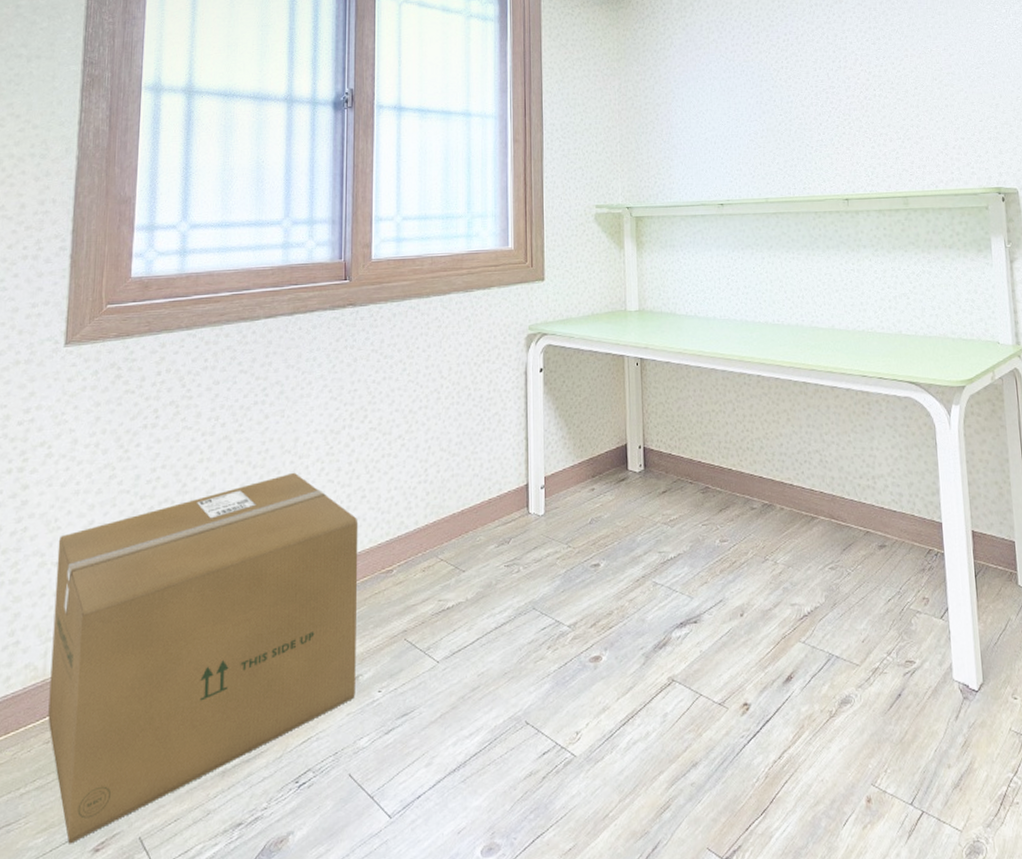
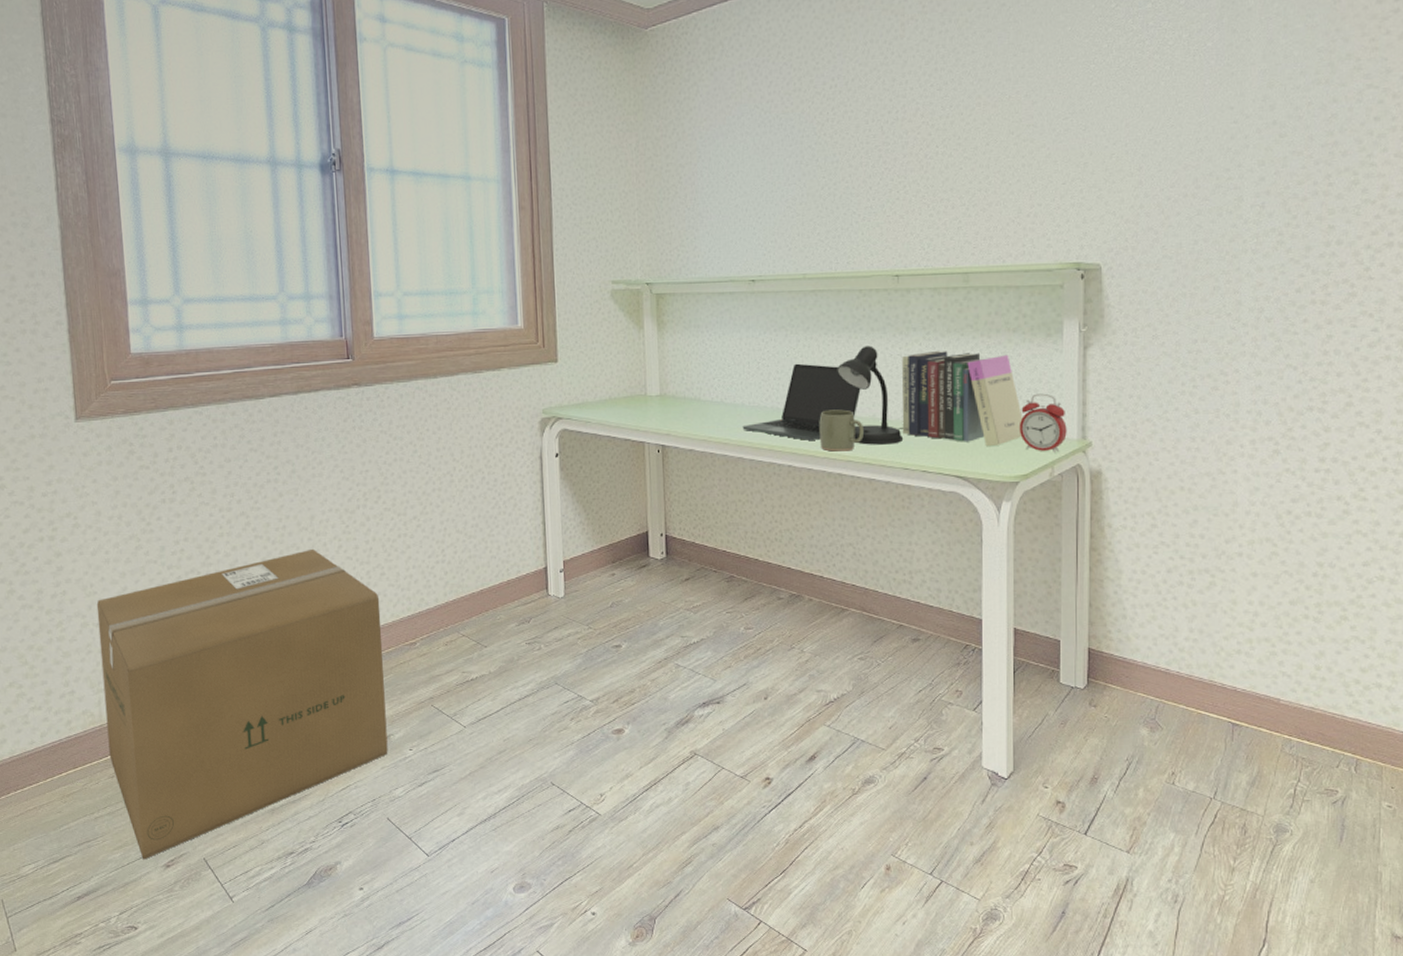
laptop: none [714,279,820,351] -> present [742,363,861,440]
mug: none [784,321,825,361] -> present [819,409,865,452]
desk lamp: none [798,262,860,354] -> present [837,345,904,445]
books: none [855,265,964,354] -> present [901,350,1023,447]
alarm clock: none [960,303,1003,358] -> present [1019,393,1067,453]

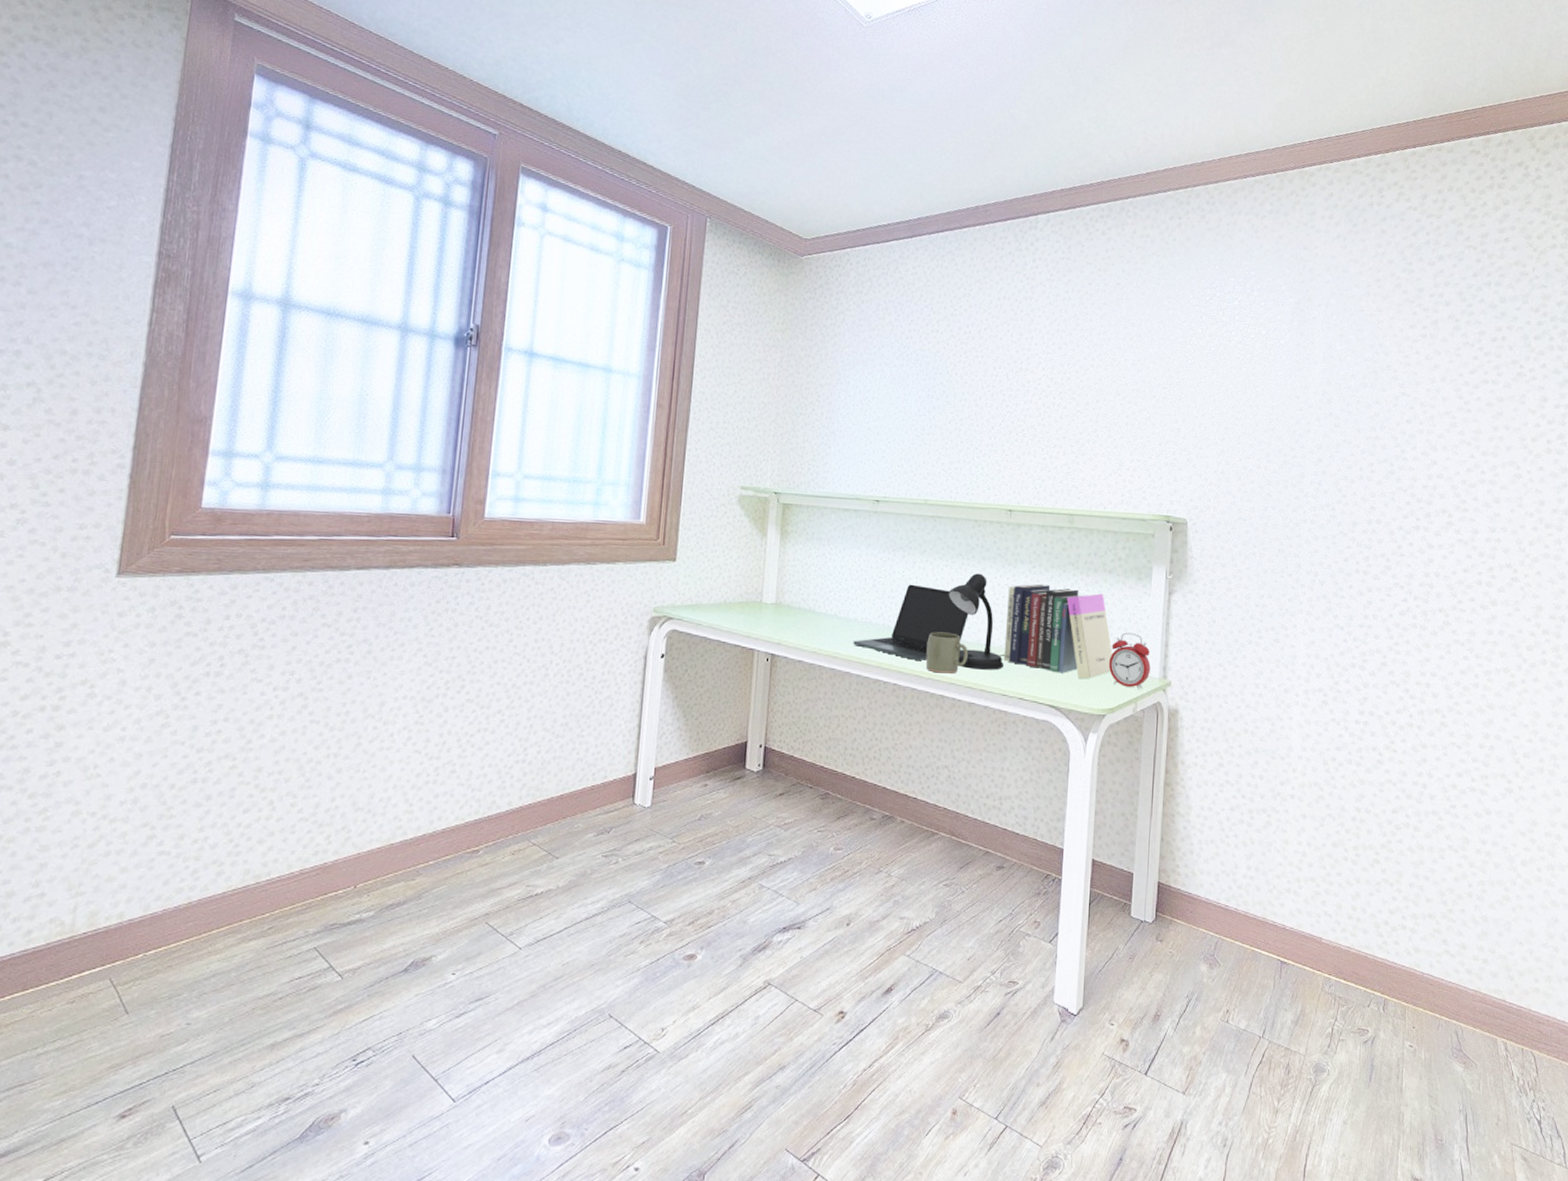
box: present [96,548,388,860] -> none [74,738,445,1109]

